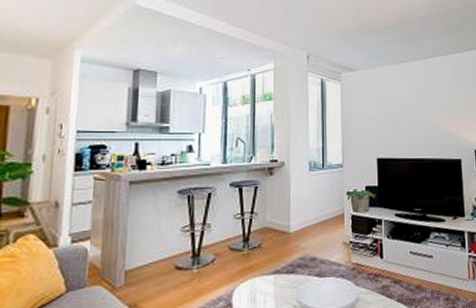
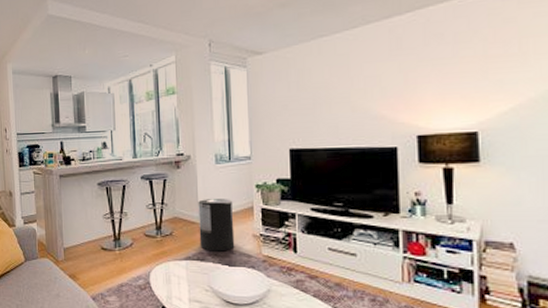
trash can: none [290,206,325,263] -> present [198,199,235,252]

